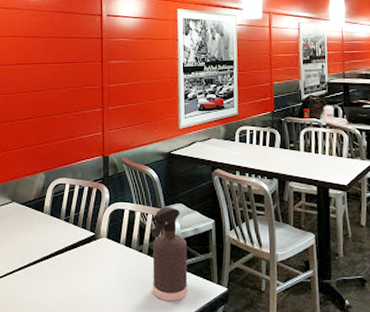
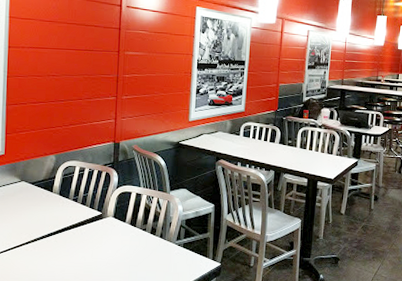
spray bottle: present [152,206,189,302] -> none [152,191,188,274]

